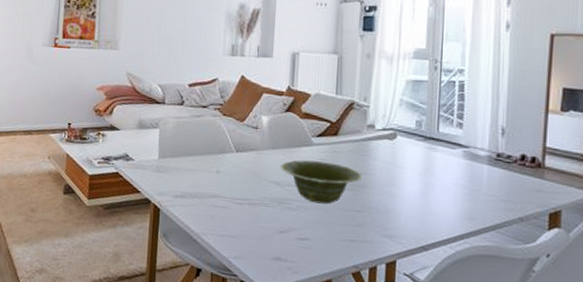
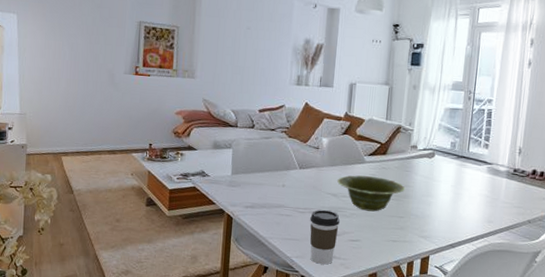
coffee cup: none [249,200,285,268] -> present [310,209,340,265]

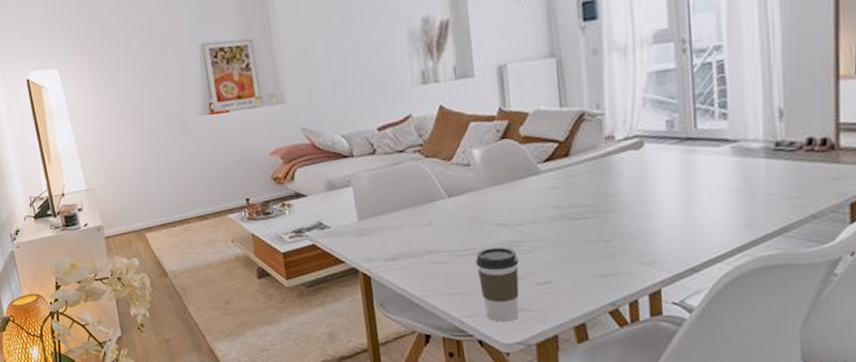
dish: present [337,175,406,212] -> none [505,189,607,240]

